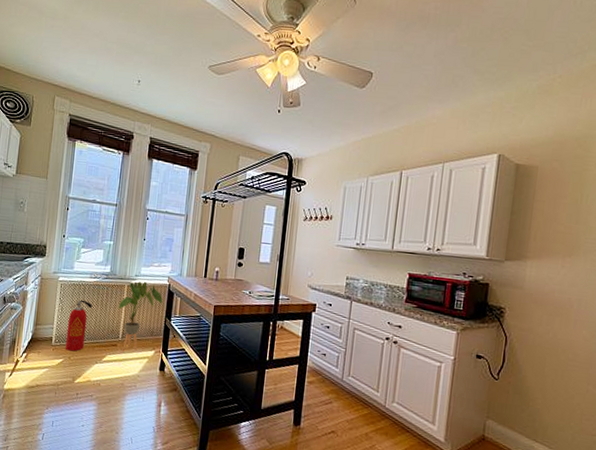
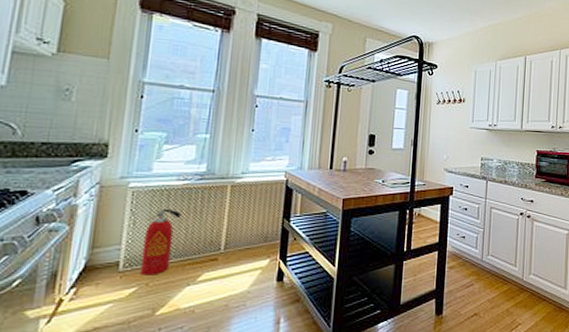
house plant: present [118,281,163,351] -> none [219,179,279,265]

